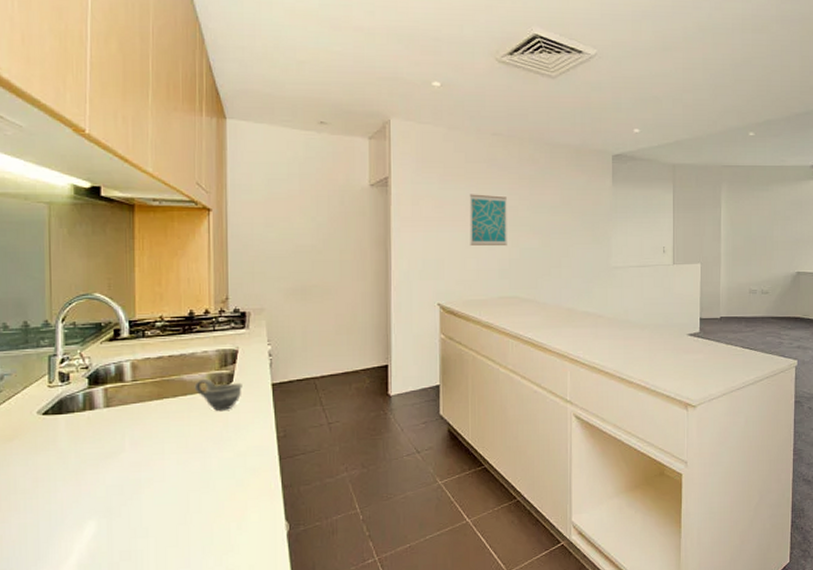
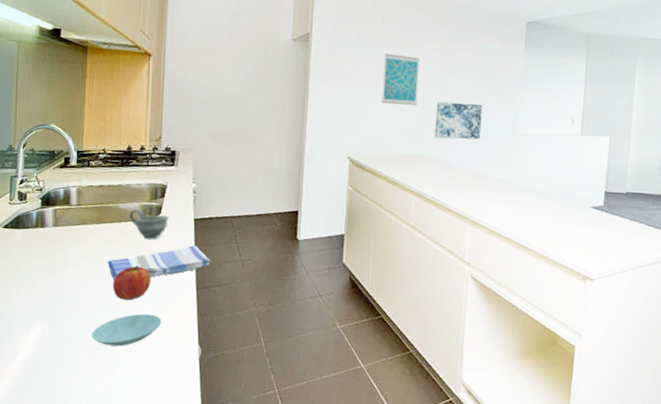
saucer: none [159,493,242,534] -> present [91,313,162,347]
dish towel: none [173,412,293,461] -> present [108,245,210,281]
fruit: none [181,441,226,481] -> present [113,265,151,301]
wall art: none [527,240,574,278] -> present [434,101,482,140]

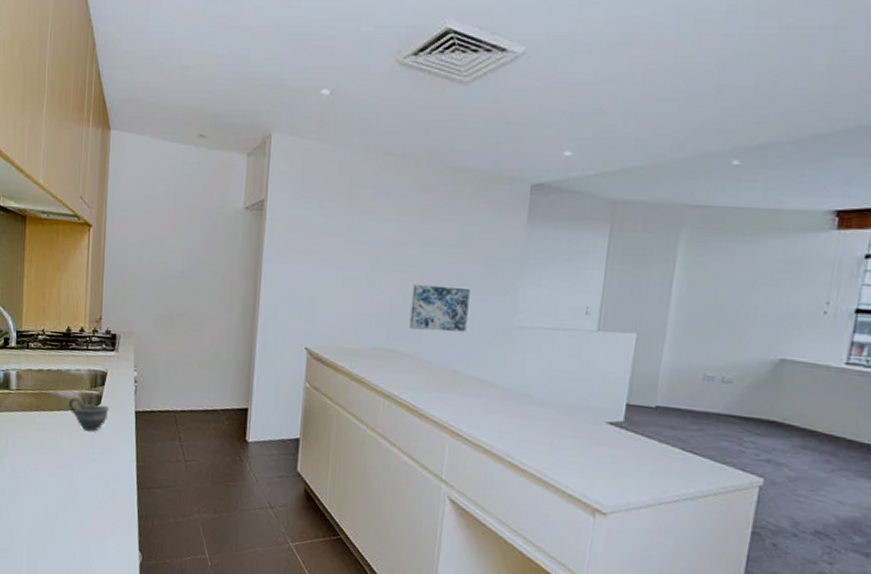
saucer: present [91,313,162,347] -> none [31,511,102,545]
dish towel: present [108,245,210,281] -> none [47,440,152,474]
fruit: present [113,265,151,301] -> none [52,458,91,496]
wall art: present [381,53,420,105] -> none [346,224,394,288]

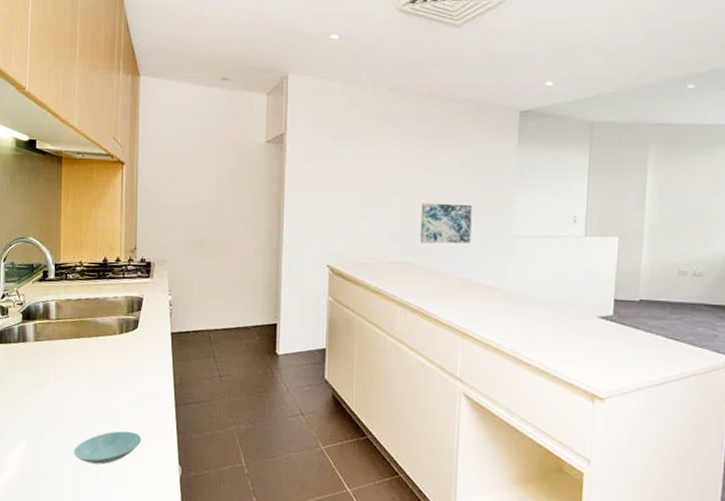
saucer: none [31,511,102,545] -> present [74,431,142,465]
cup: present [67,396,109,431] -> none [106,322,146,354]

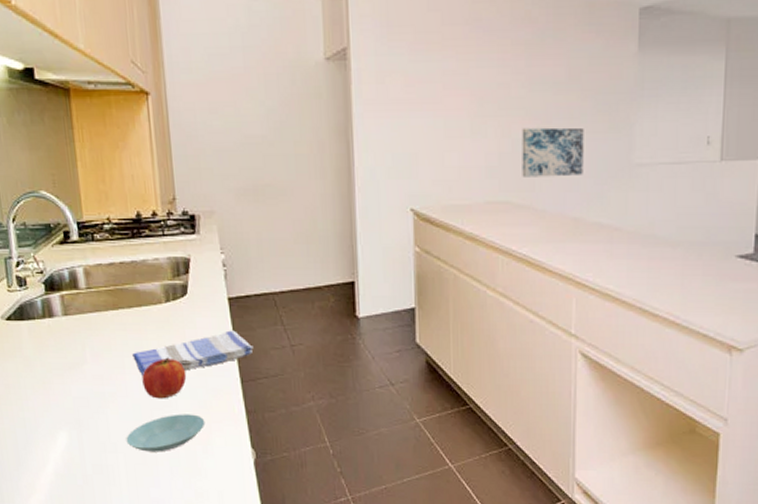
dish towel: none [87,360,188,397] -> present [132,330,254,377]
fruit: none [93,381,130,417] -> present [142,357,187,399]

